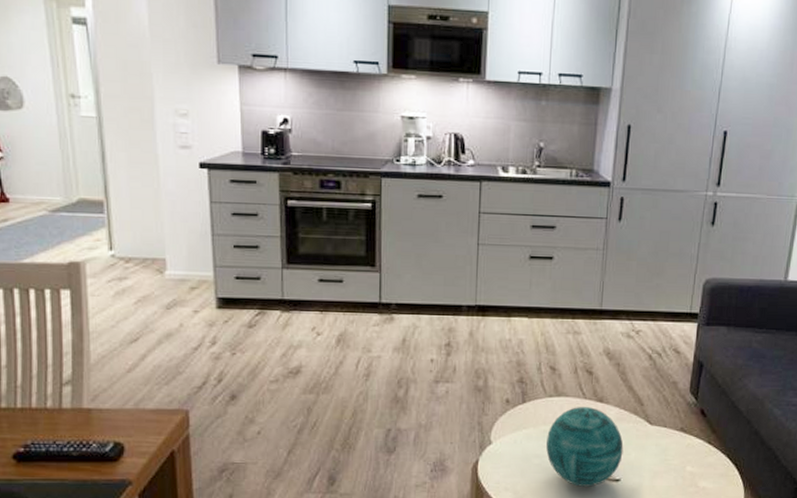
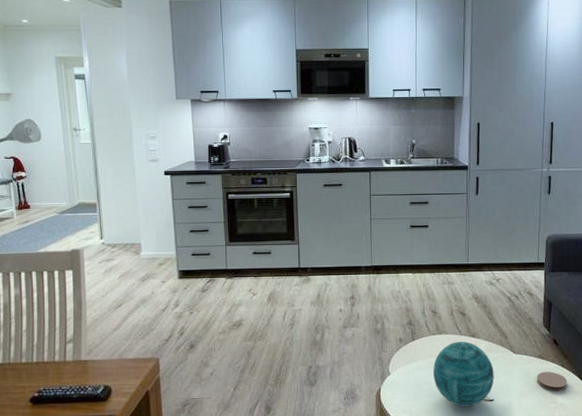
coaster: none [676,448,713,473] -> present [537,371,568,391]

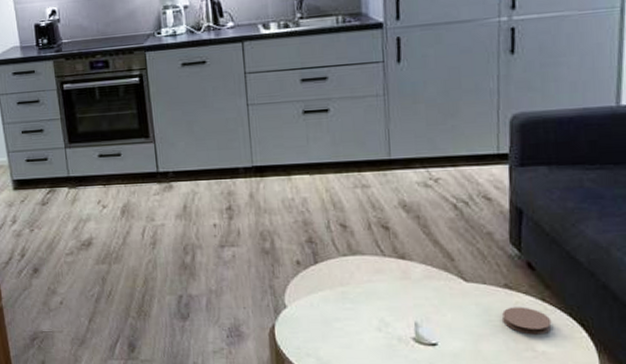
decorative orb: present [432,341,494,407] -> none [345,264,437,352]

